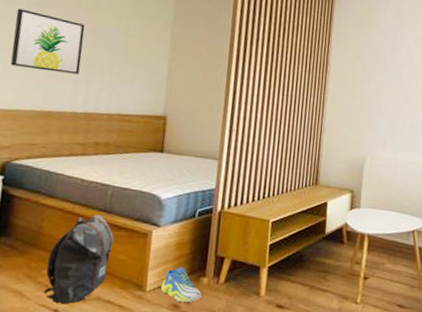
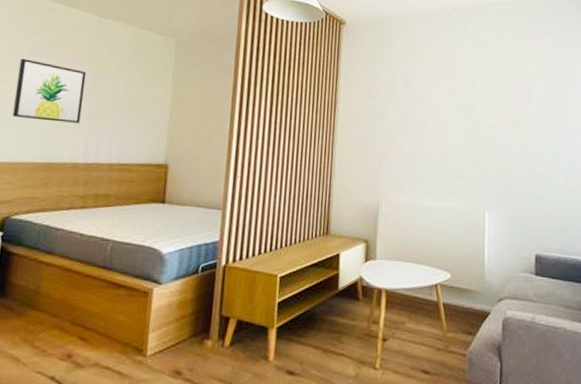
backpack: present [43,215,115,304] -> none [40,272,114,371]
sneaker: present [160,267,202,303] -> none [162,328,206,369]

